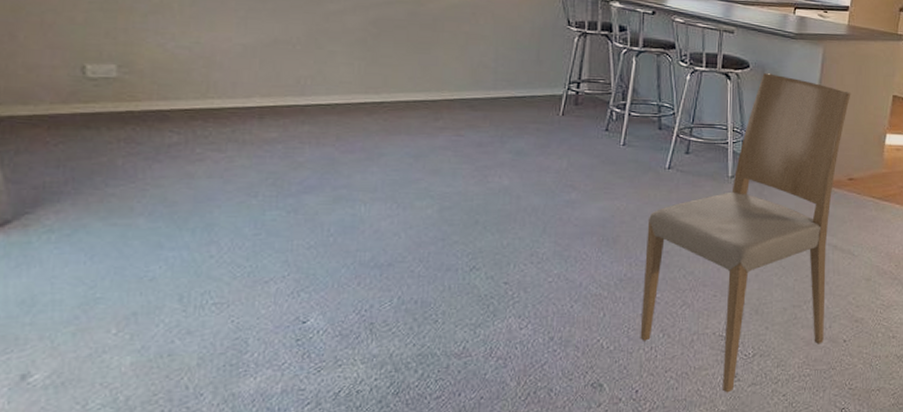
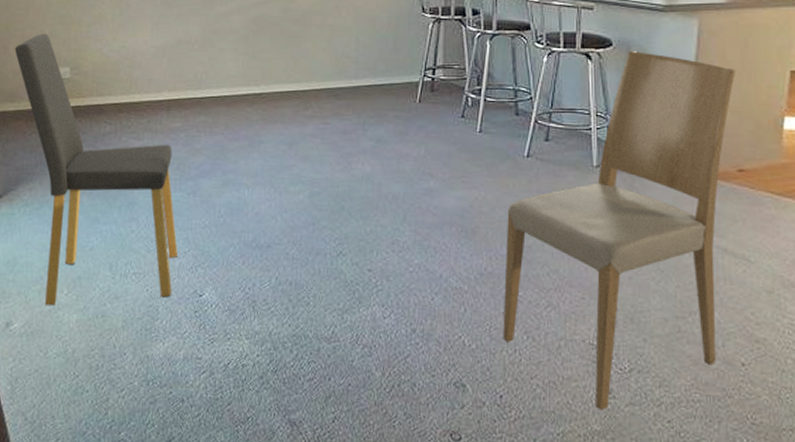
dining chair: none [27,20,274,350] -> present [14,33,178,306]

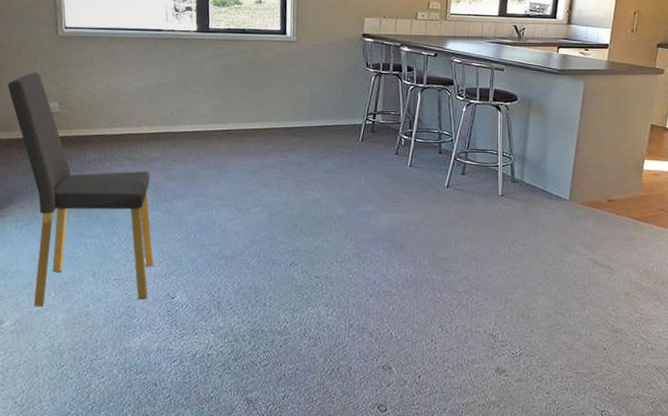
dining chair: present [503,51,736,411] -> none [422,105,611,386]

